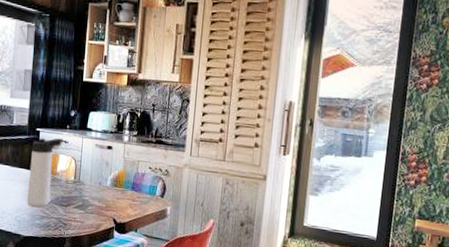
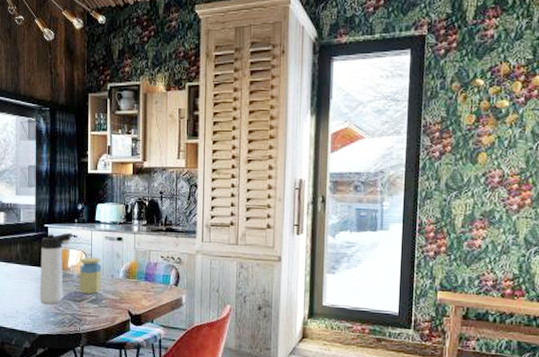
jar: none [66,163,90,200] -> present [79,256,101,295]

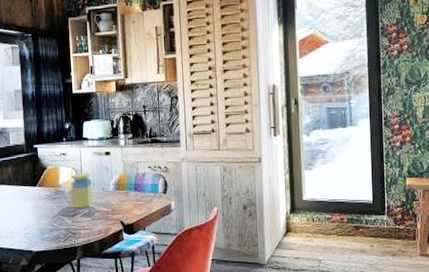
thermos bottle: present [40,232,73,305] -> none [32,151,62,222]

